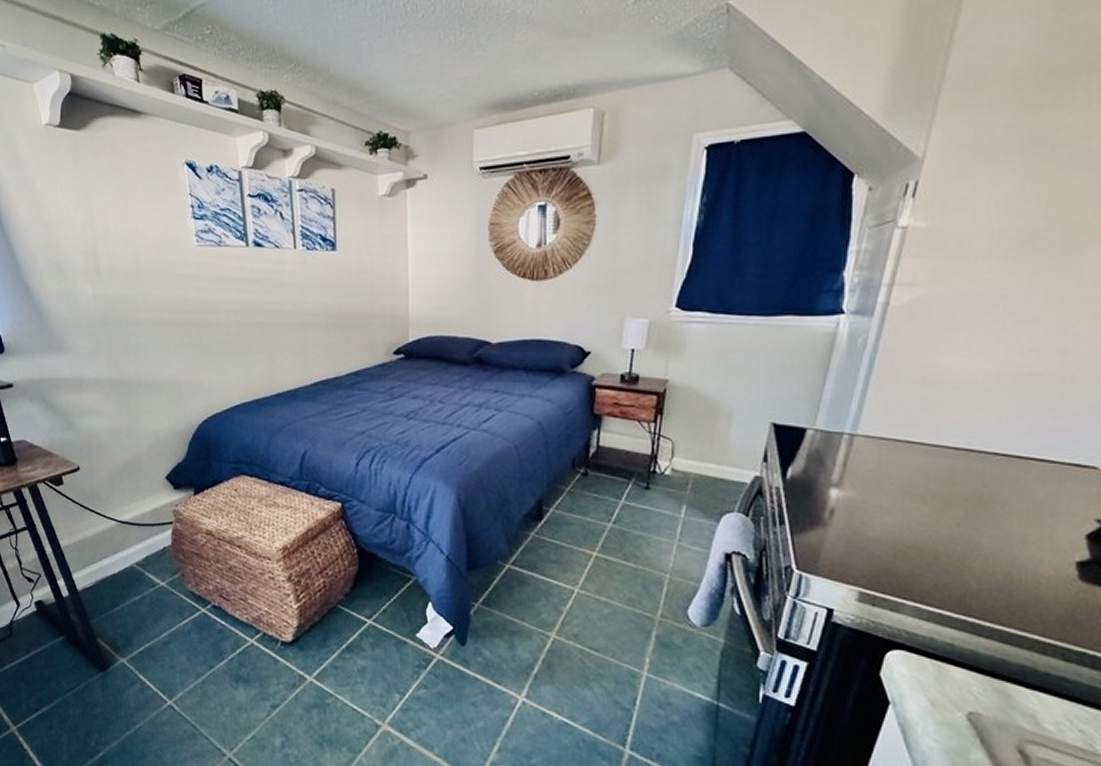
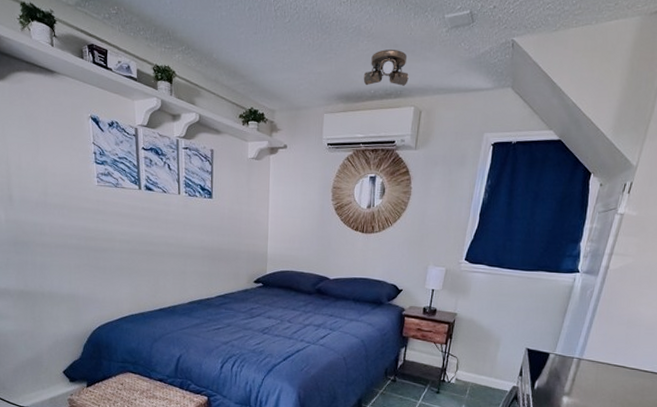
ceiling light: none [523,36,584,88] -> present [363,49,409,86]

